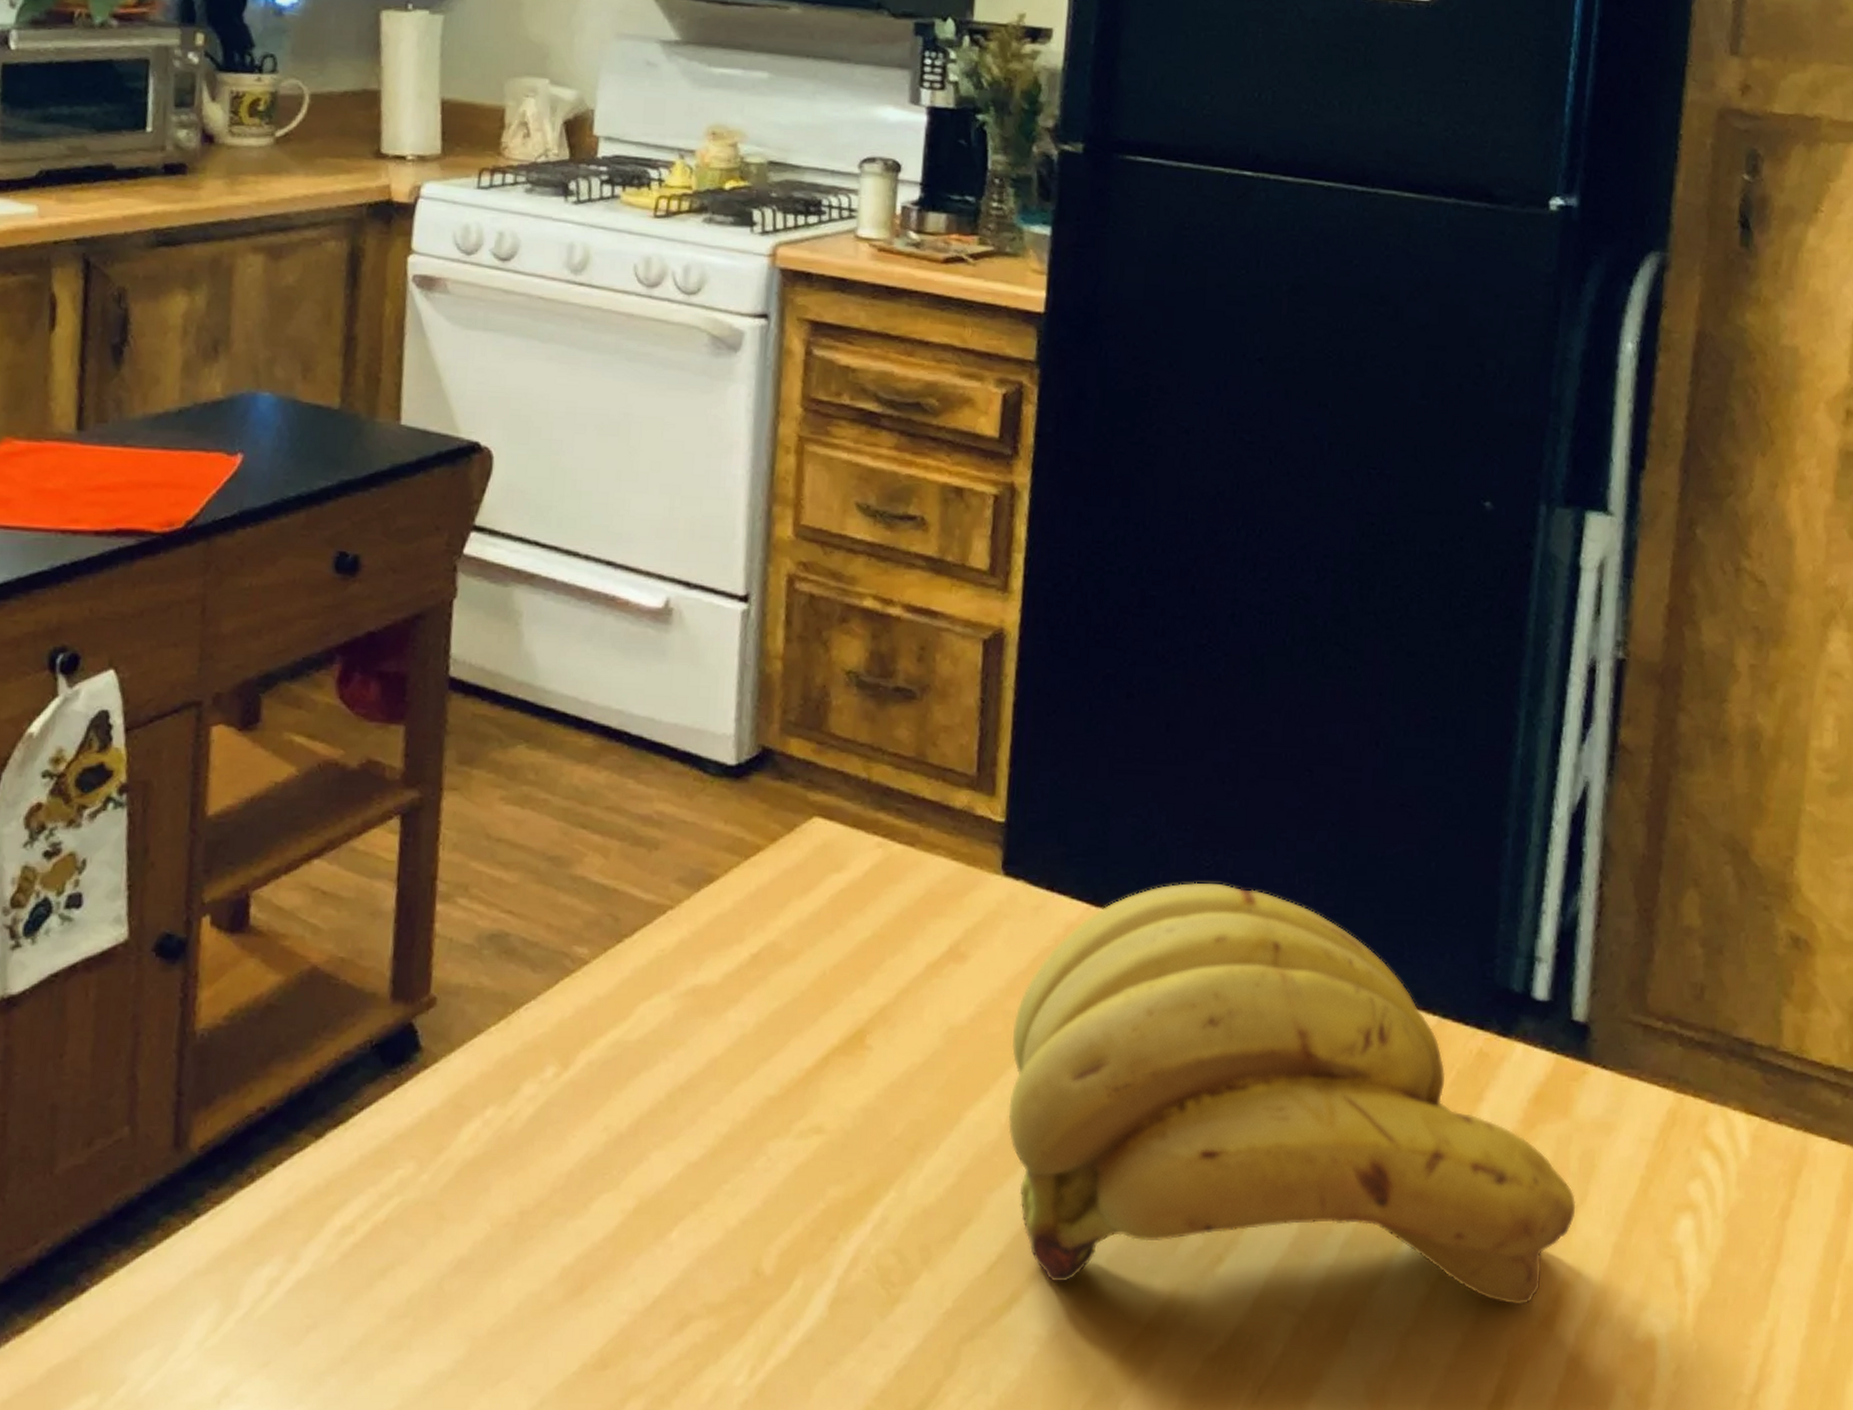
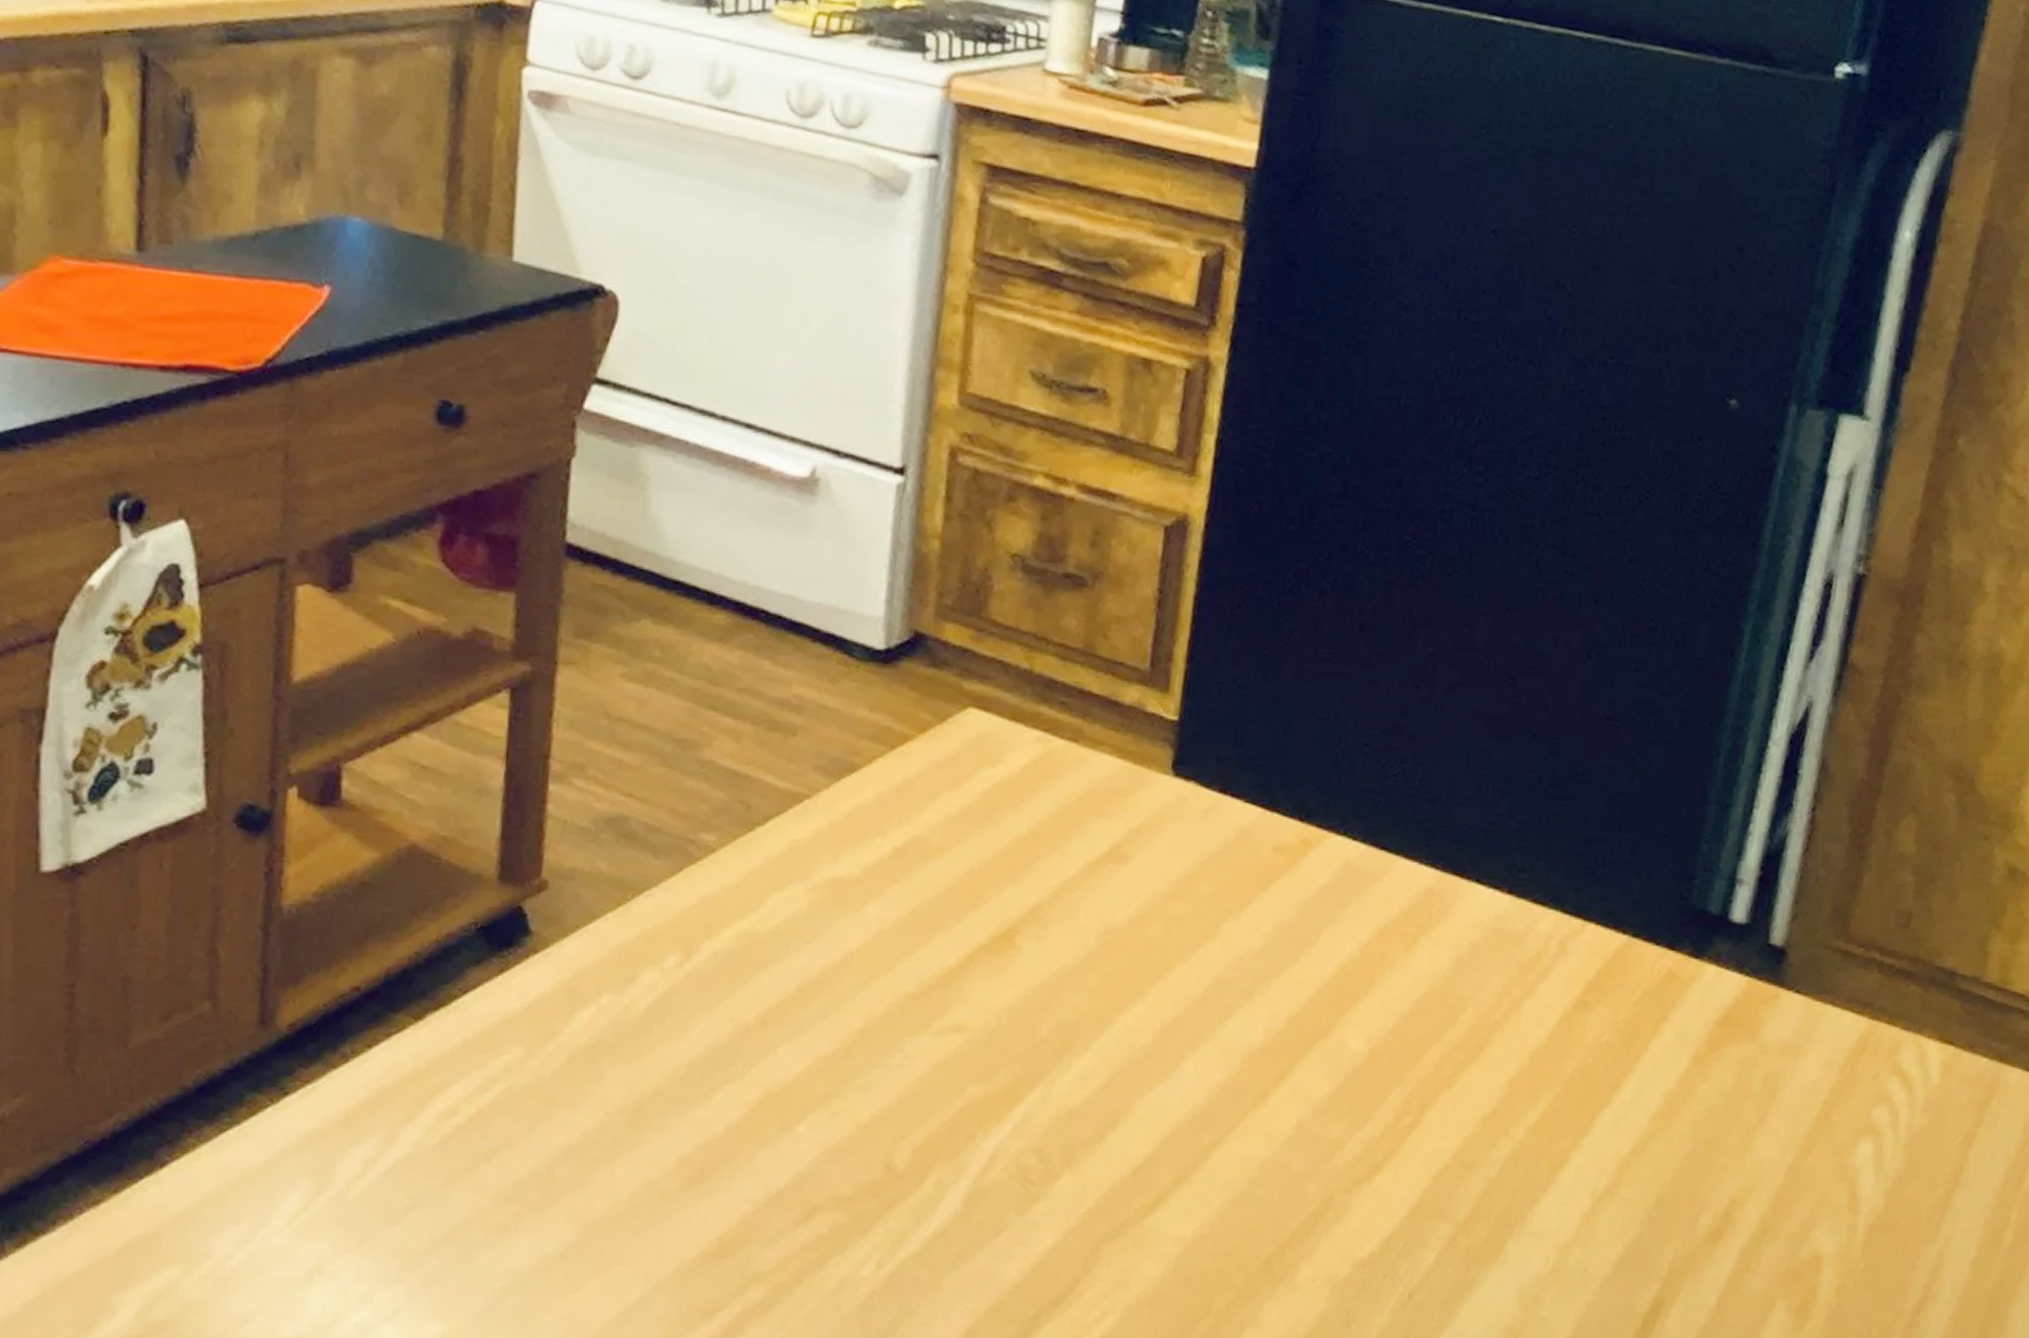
banana bunch: present [1008,882,1576,1306] -> none [1163,790,1755,1222]

